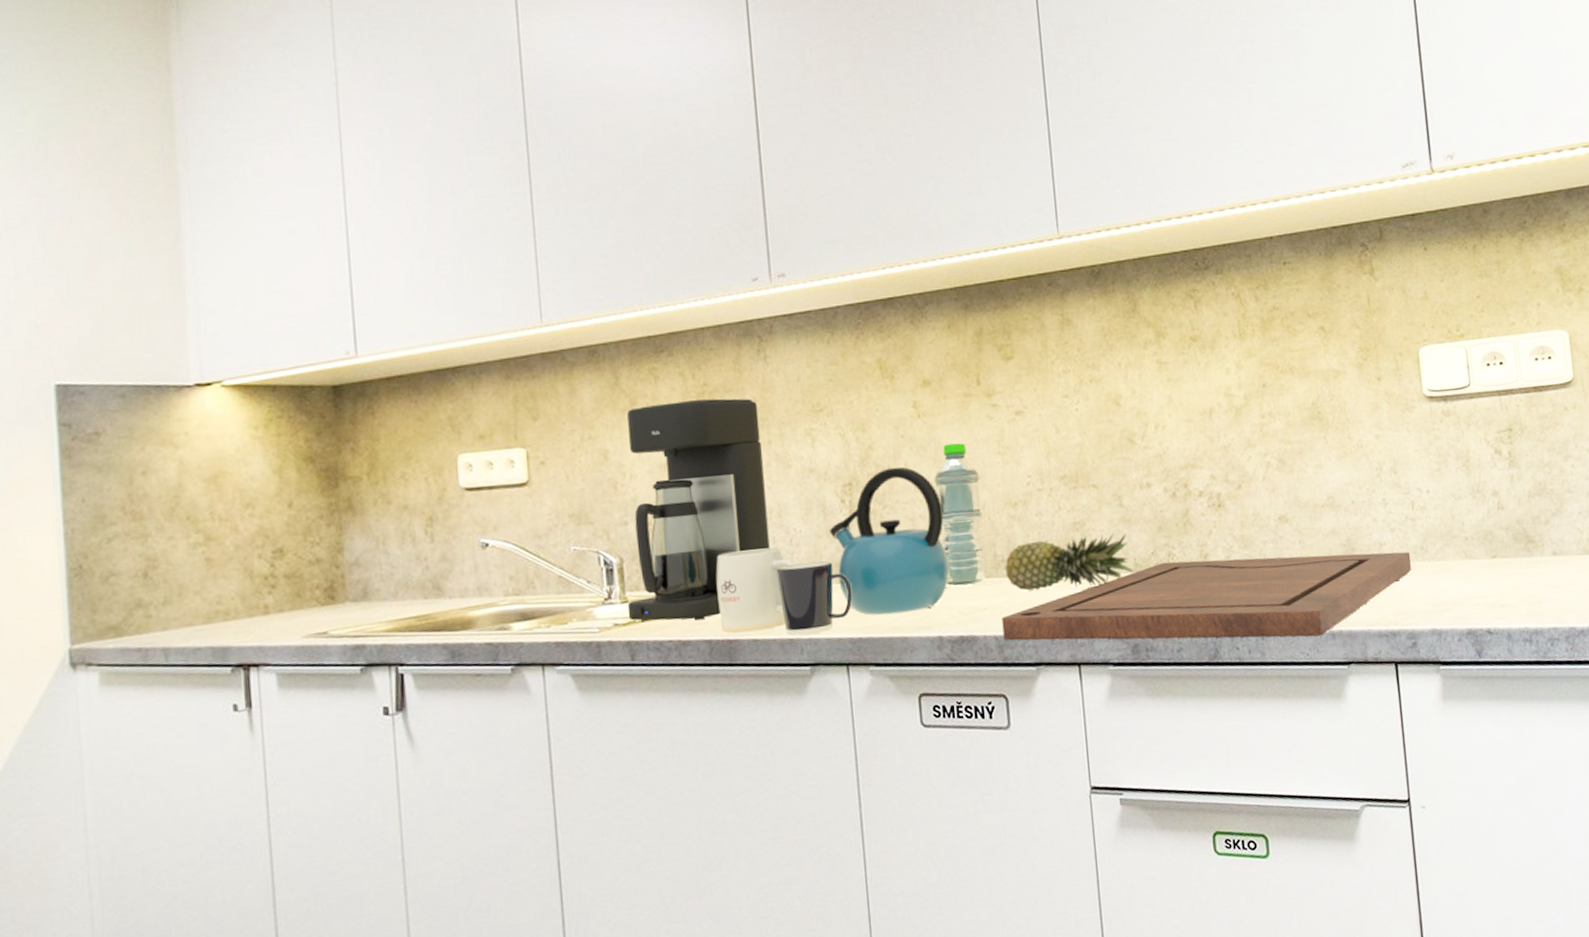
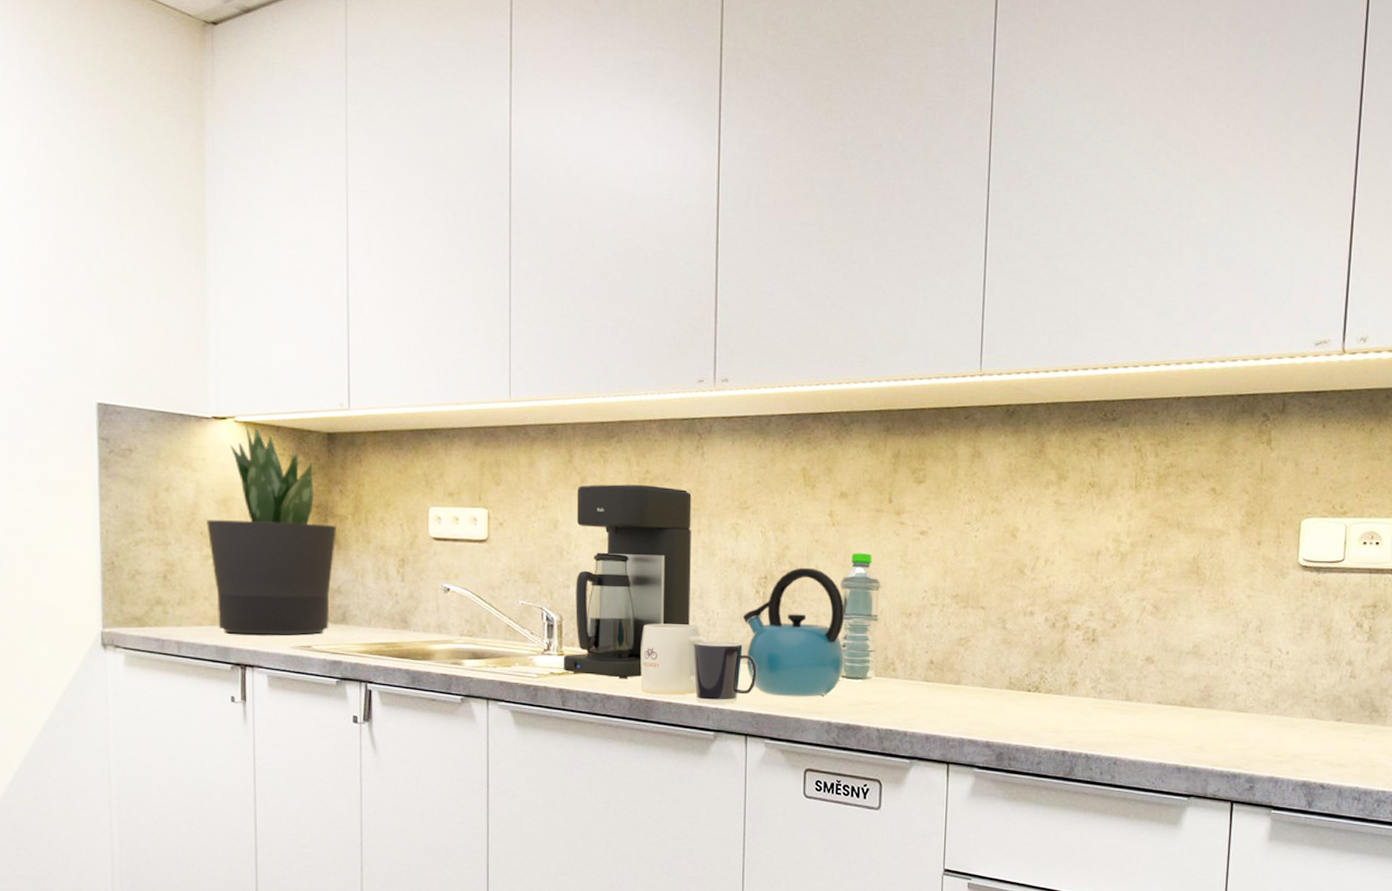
planter: none [193,383,350,631] -> present [206,420,337,635]
cutting board: present [1001,551,1412,641] -> none [884,684,1262,768]
fruit: present [1005,532,1134,591] -> none [893,650,1008,697]

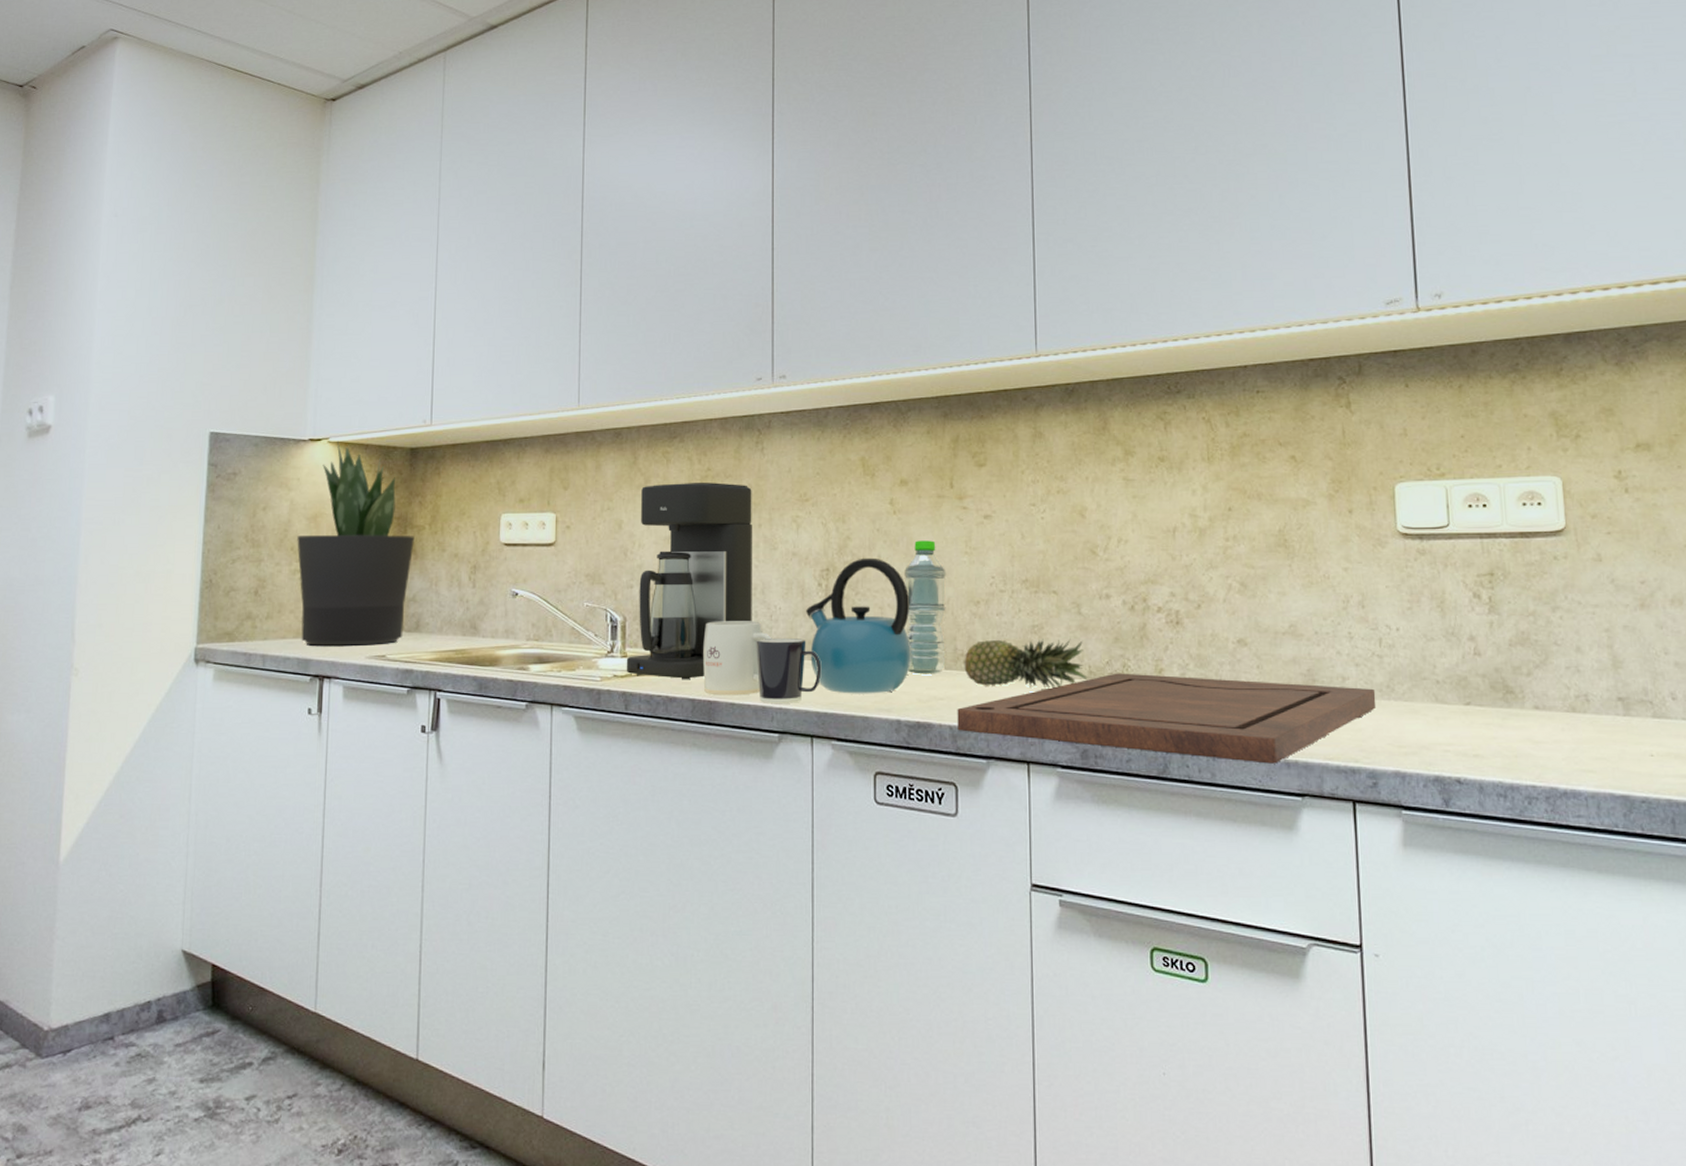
cutting board: none [884,684,1262,768] -> present [957,673,1376,764]
fruit: none [893,650,1008,697] -> present [964,639,1088,689]

